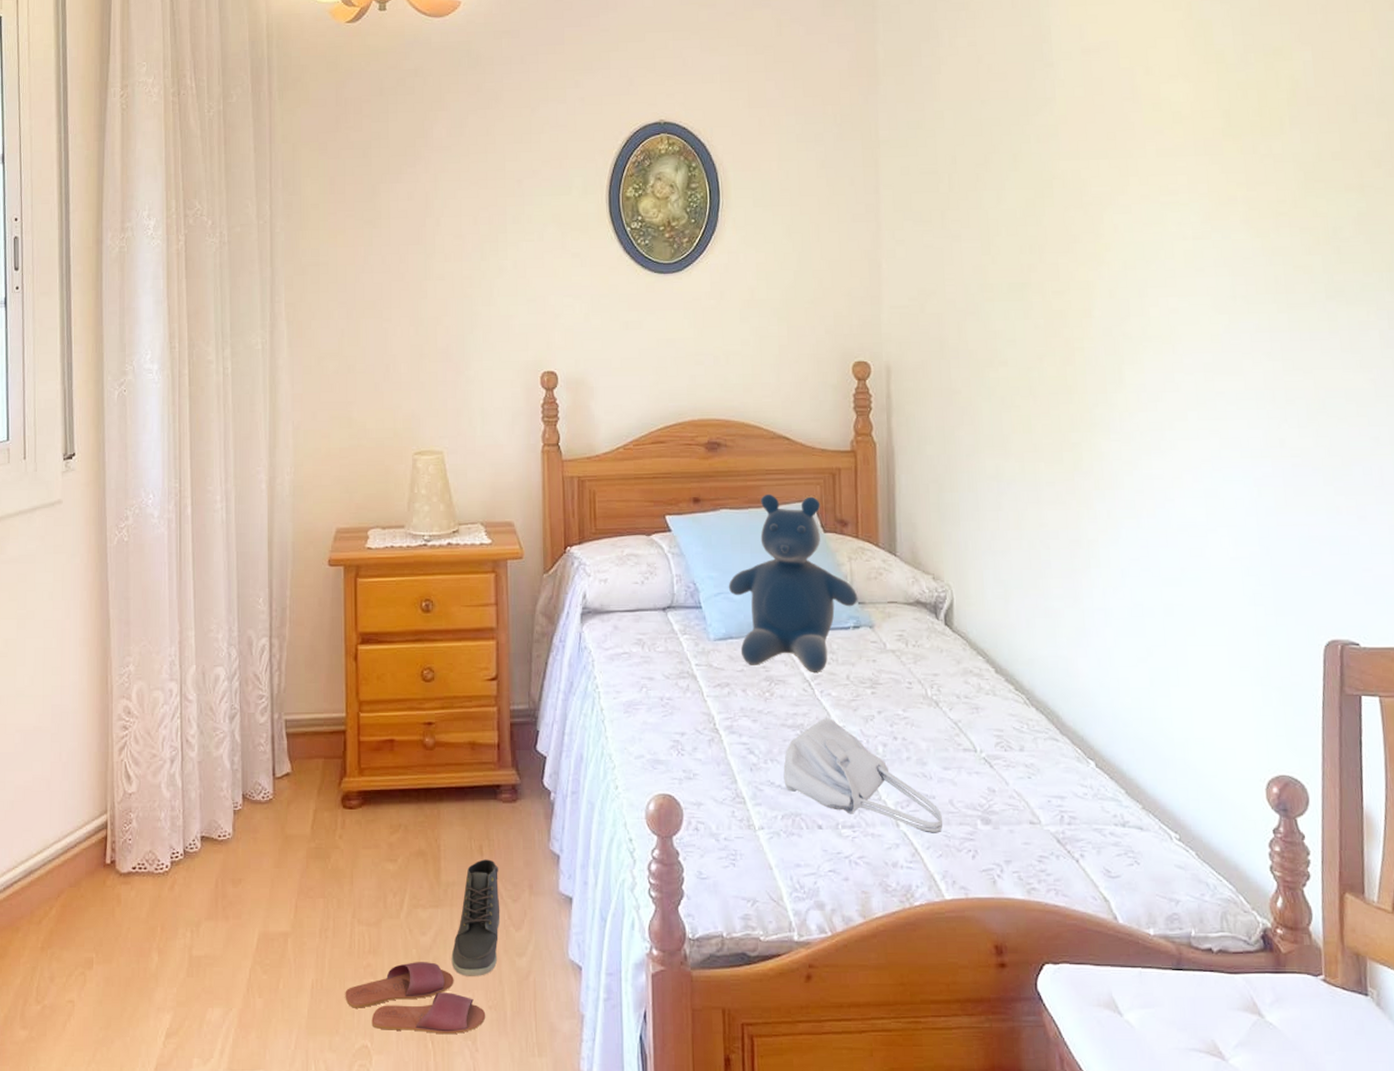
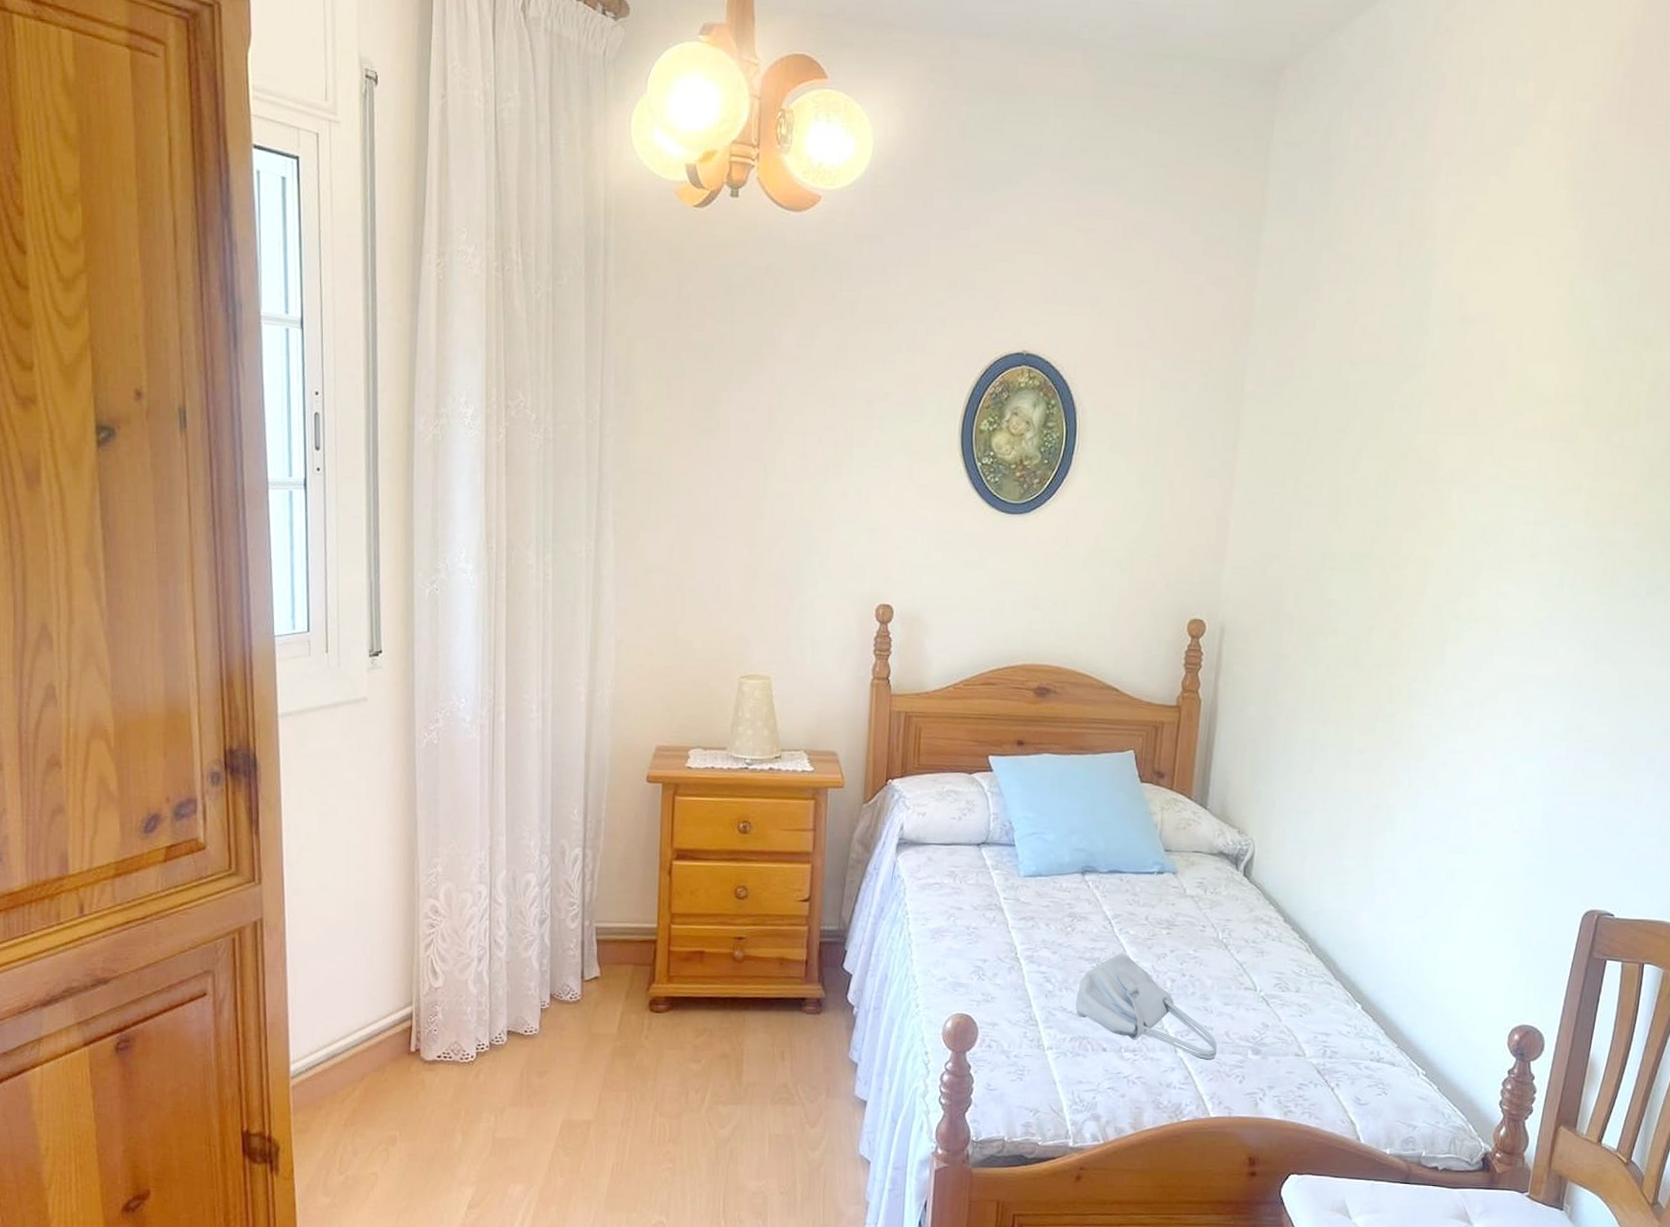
slippers: present [345,962,486,1035] -> none [644,1151,777,1215]
sneaker: present [451,859,500,976] -> none [747,1064,798,1166]
teddy bear: present [728,493,858,672] -> none [1042,741,1166,912]

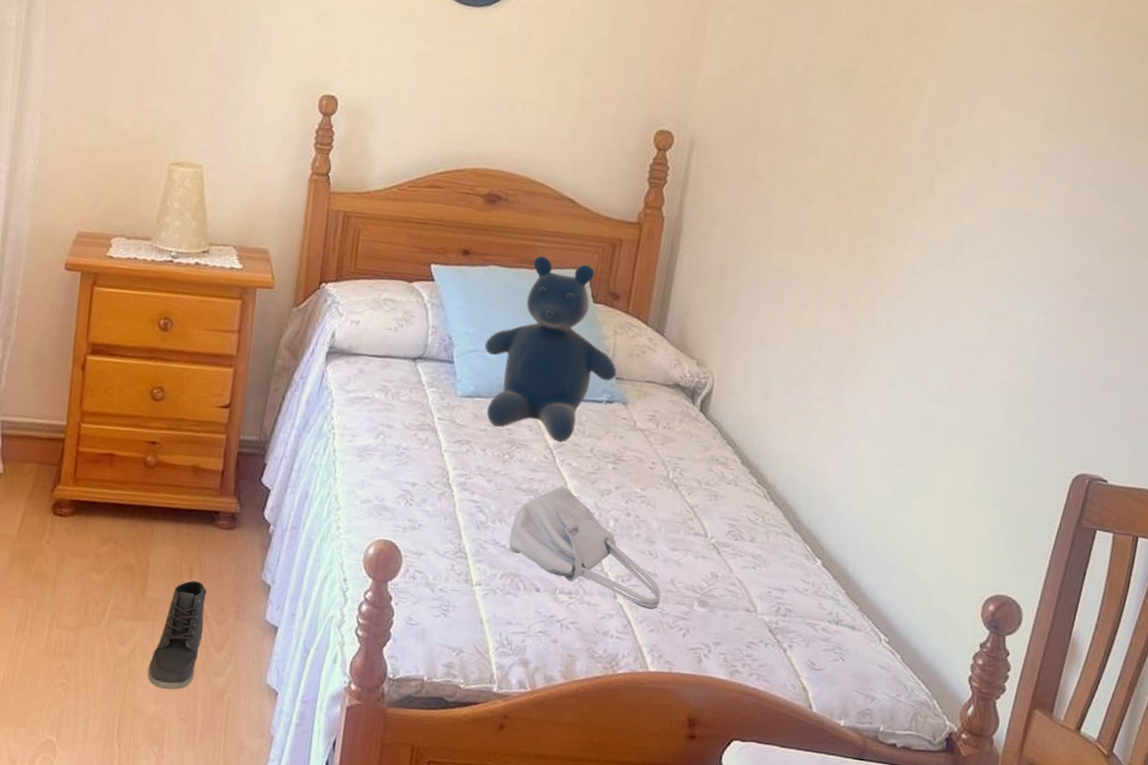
sneaker: none [747,1064,798,1166] -> present [147,580,207,690]
teddy bear: none [1042,741,1166,912] -> present [484,255,617,442]

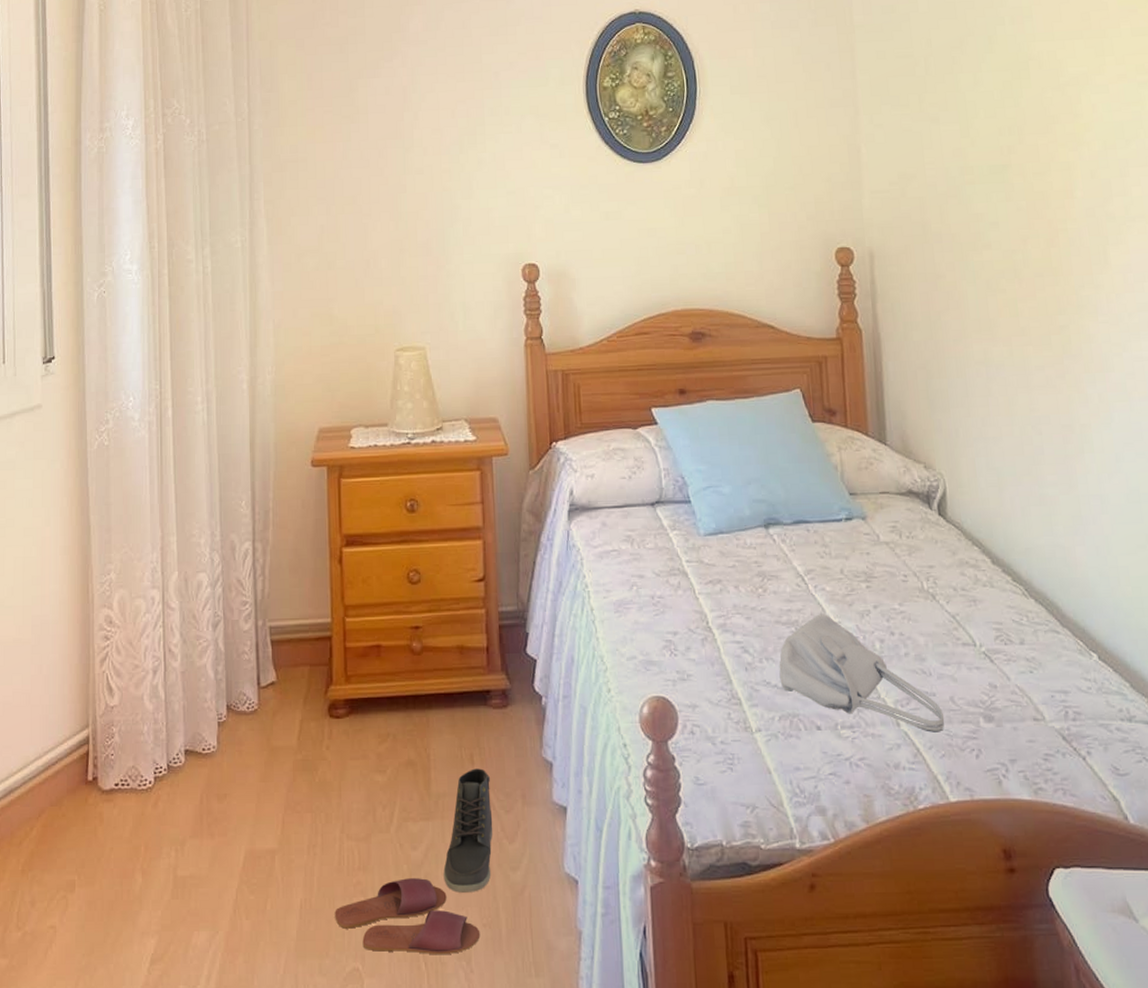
slippers: none [35,669,176,740] -> present [335,878,480,955]
teddy bear: present [484,255,617,442] -> none [717,383,850,567]

